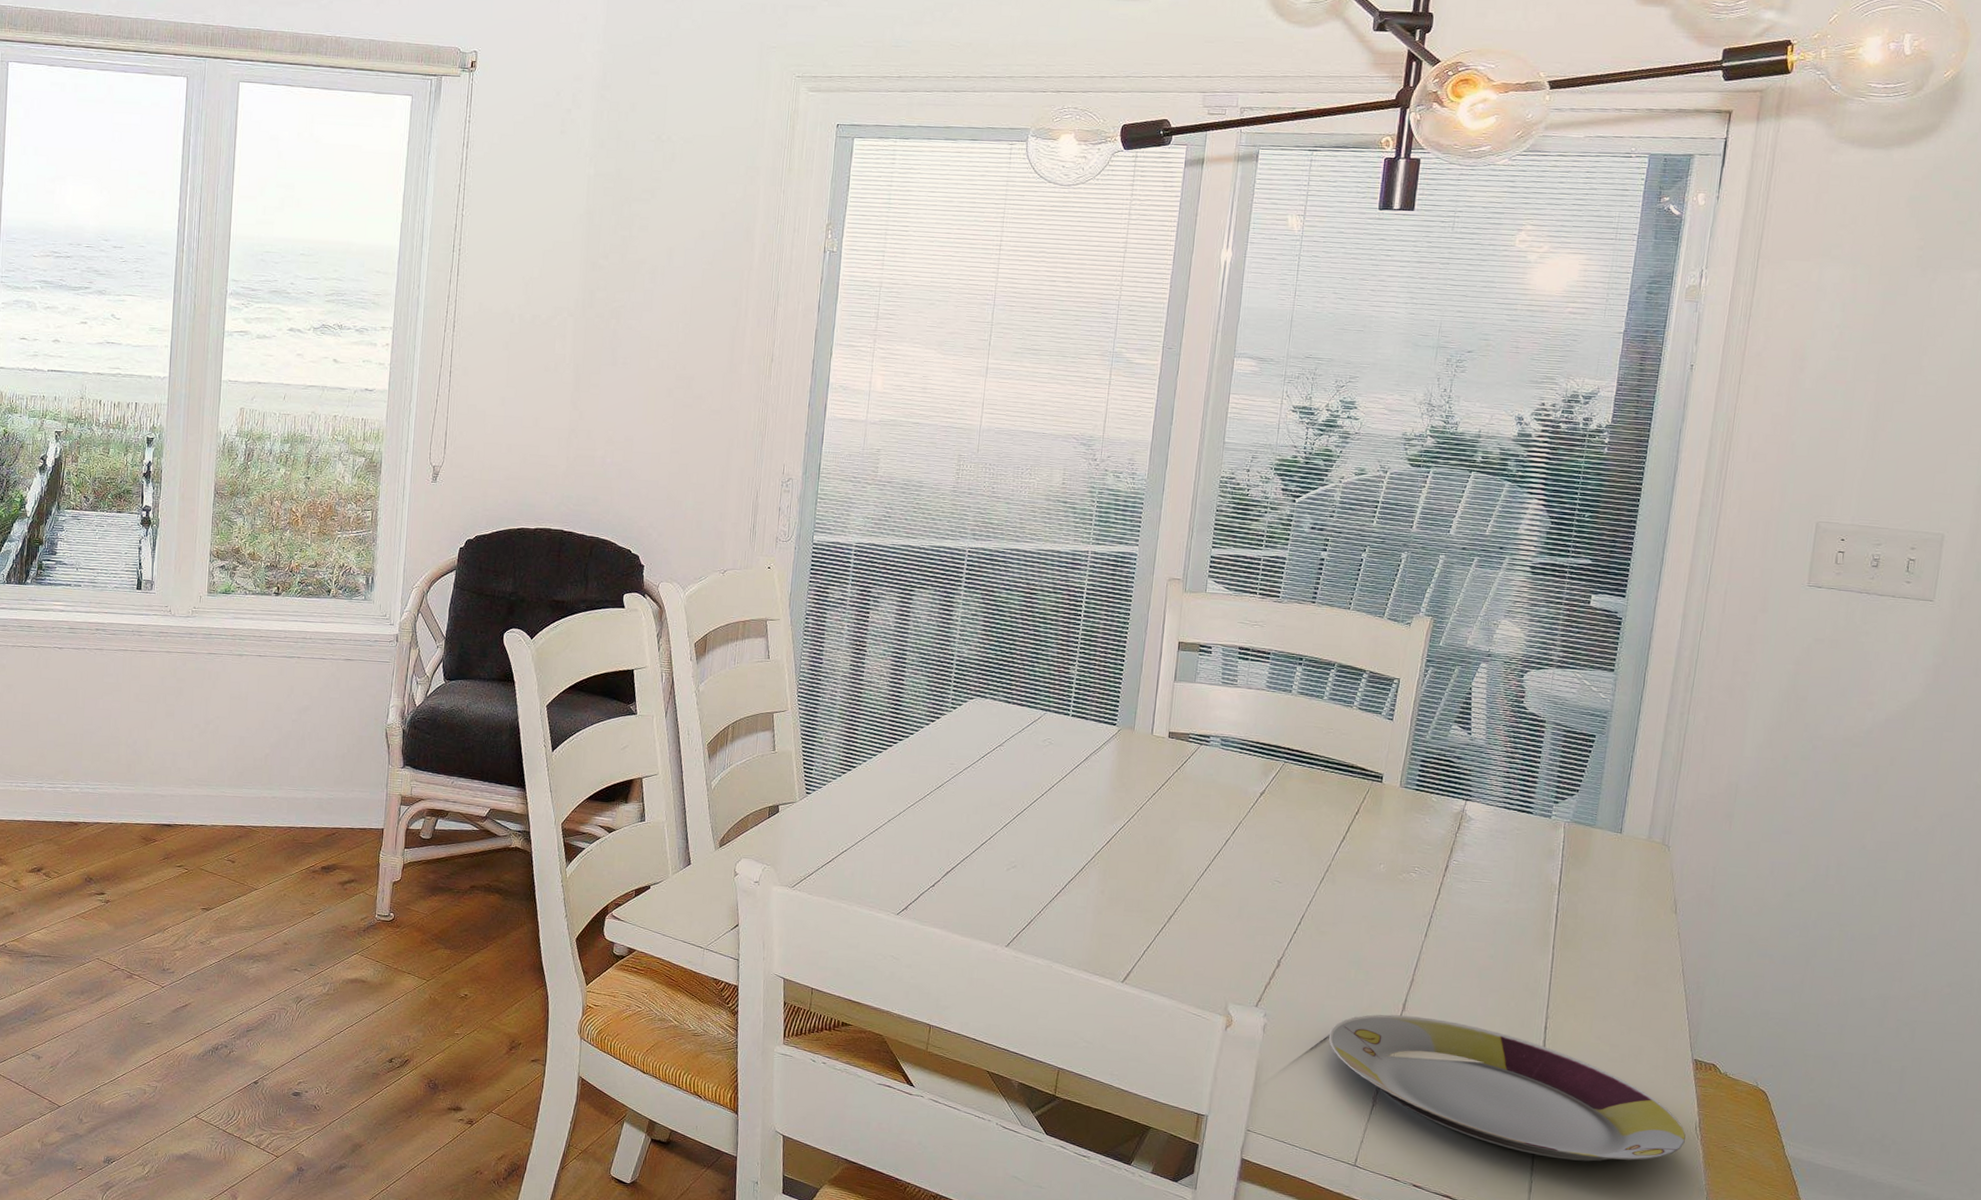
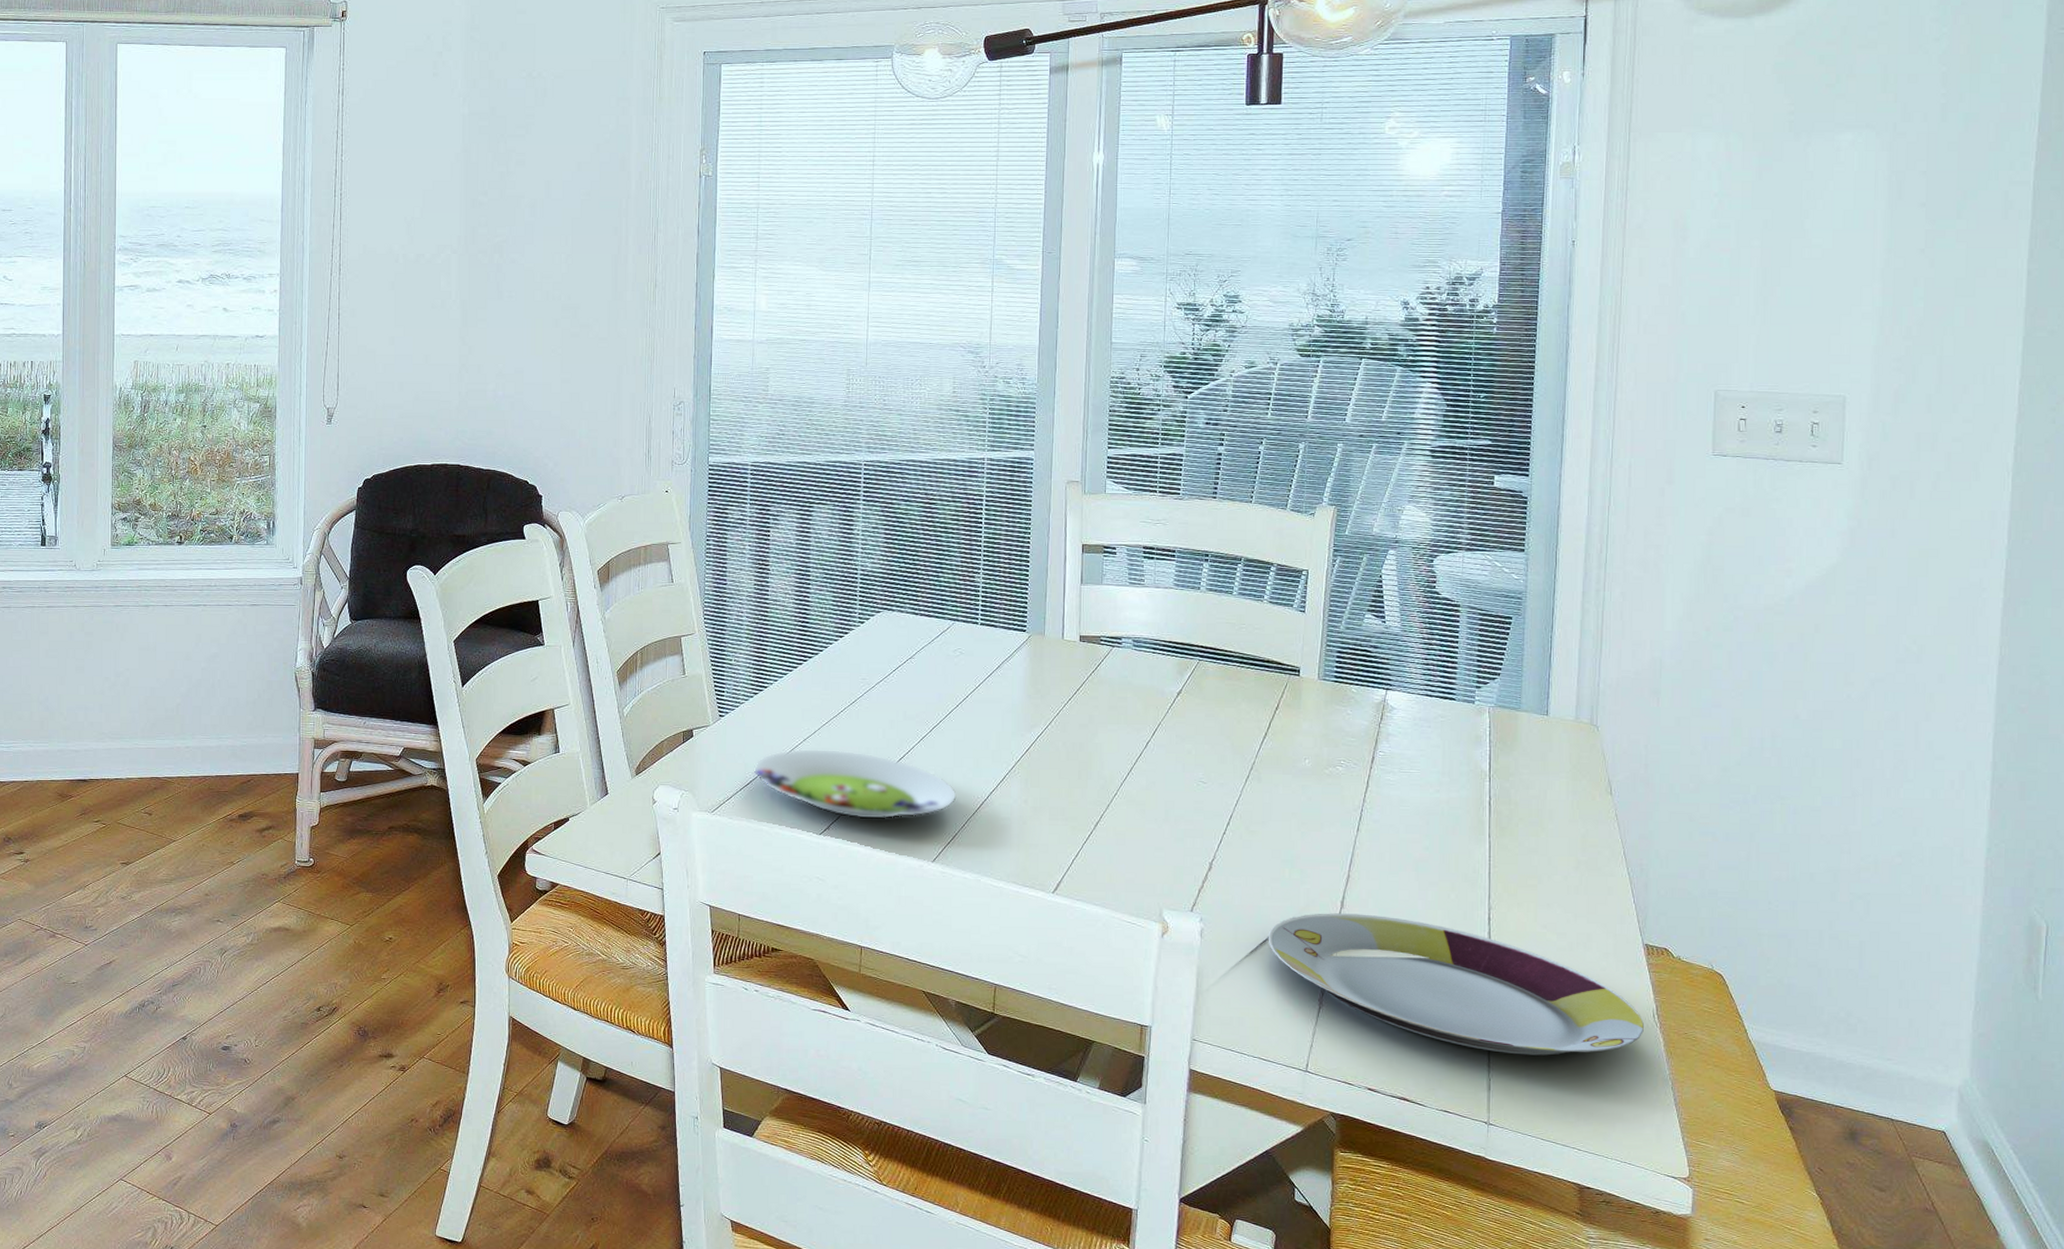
salad plate: none [836,829,1035,903] -> present [753,748,957,820]

